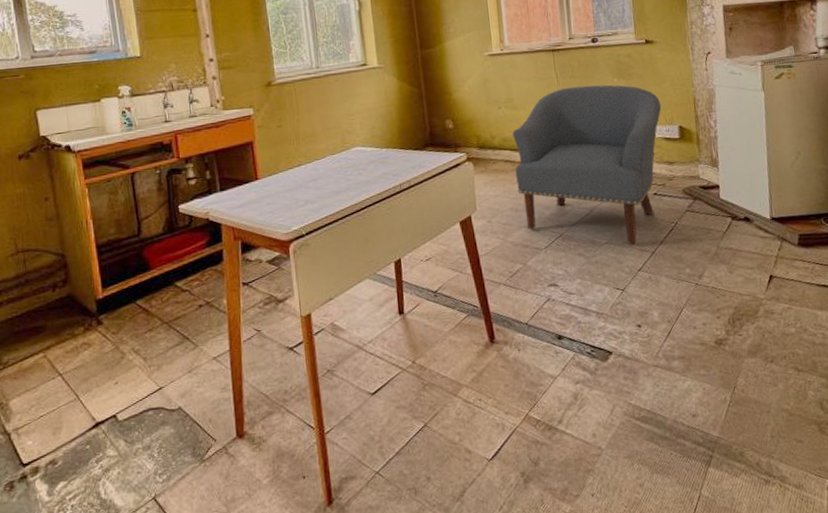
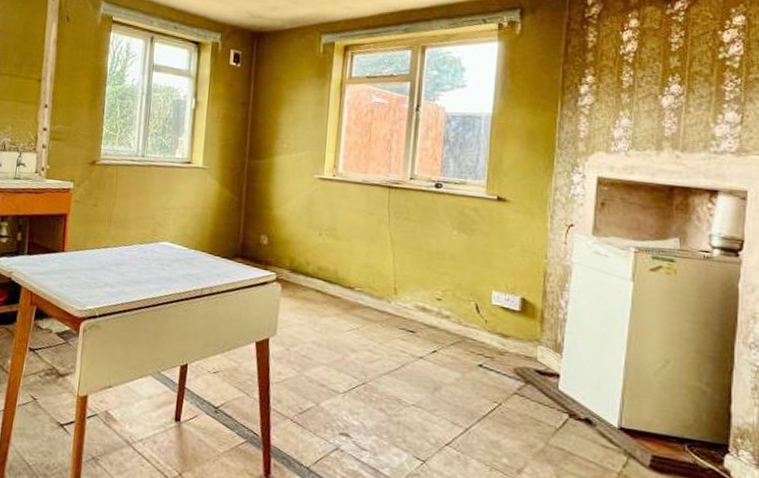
chair: present [512,85,662,245] -> none [324,228,504,415]

